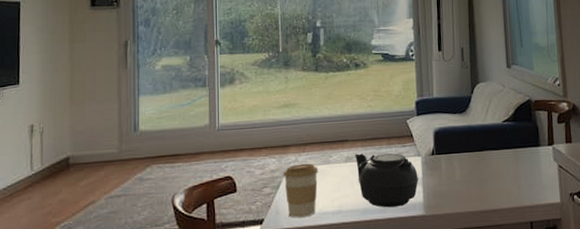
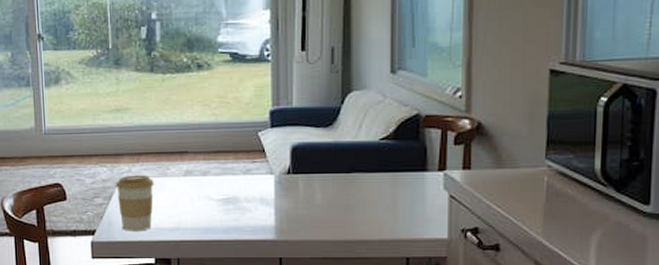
teapot: present [354,153,418,208] -> none [195,167,270,229]

